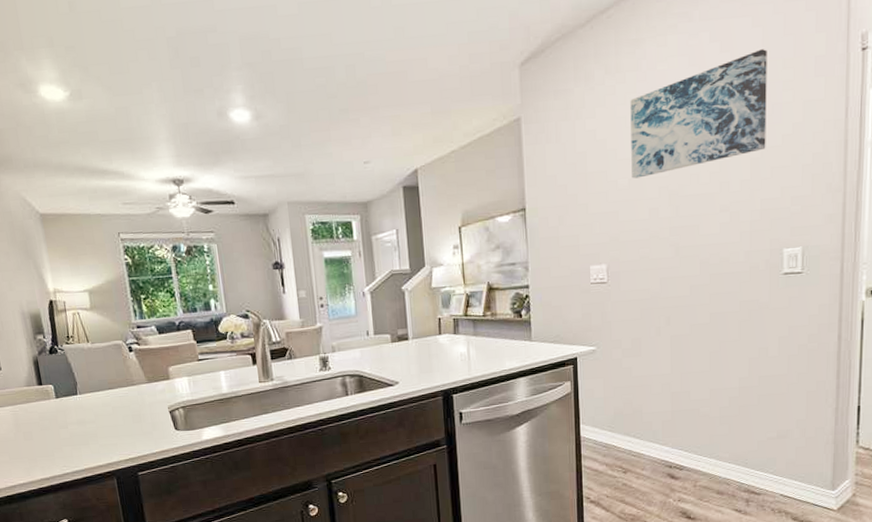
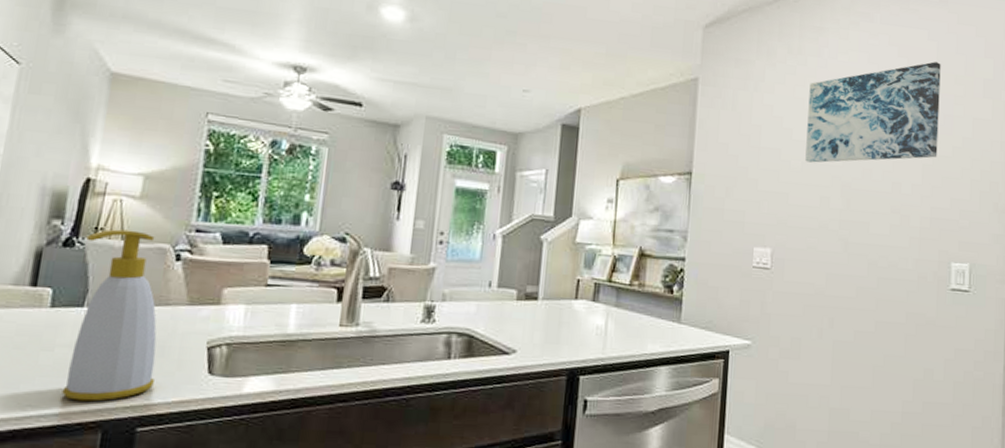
soap bottle: none [63,334,141,459] -> present [62,229,157,402]

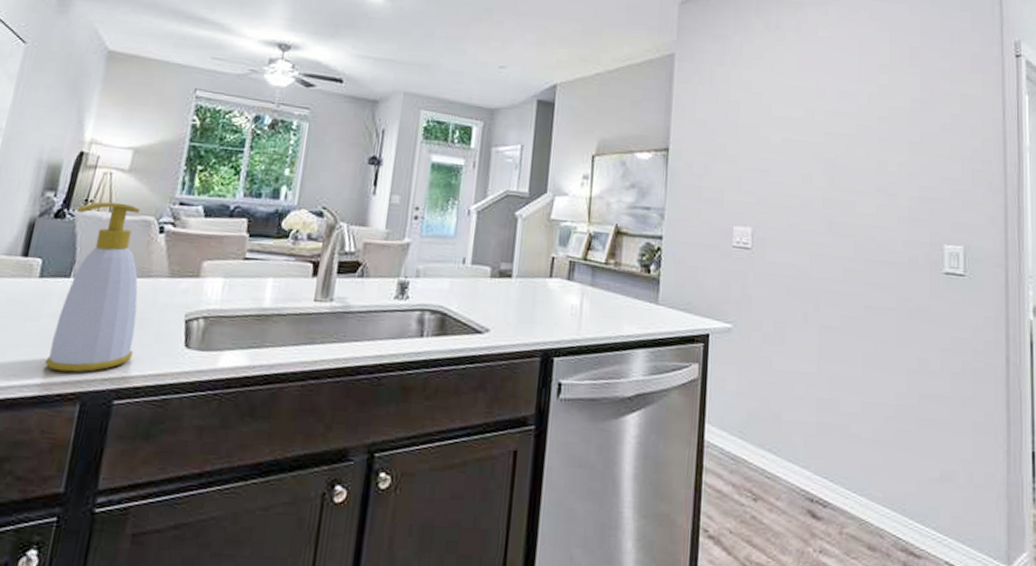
wall art: present [805,62,941,163] -> none [786,36,925,140]

